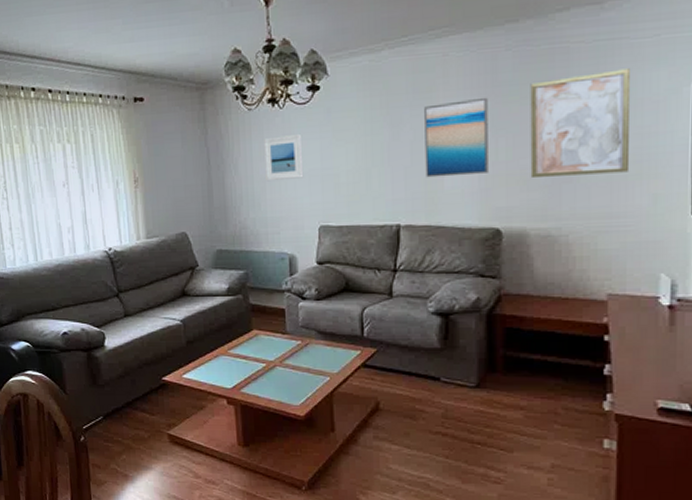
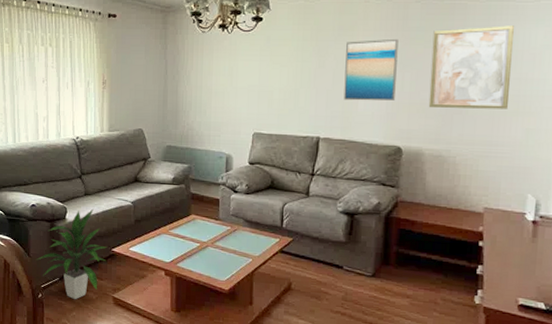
indoor plant: none [74,331,157,440] -> present [36,208,108,299]
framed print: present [264,133,304,182] -> none [212,55,245,93]

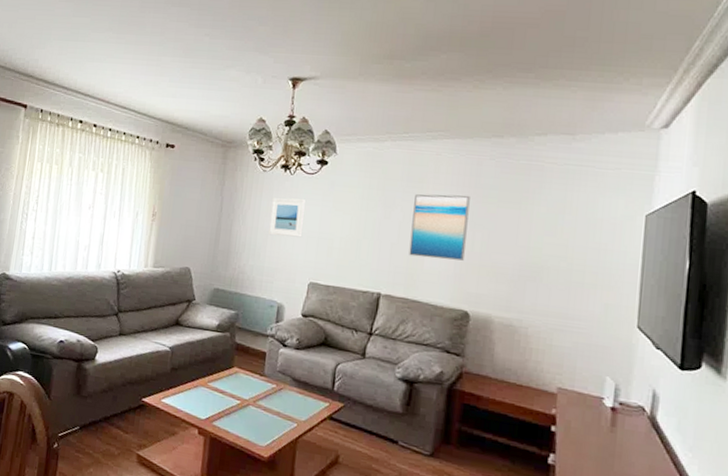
indoor plant: present [36,208,108,299] -> none [57,351,138,454]
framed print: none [212,55,245,93] -> present [269,197,305,238]
wall art: present [428,25,514,109] -> none [499,190,593,281]

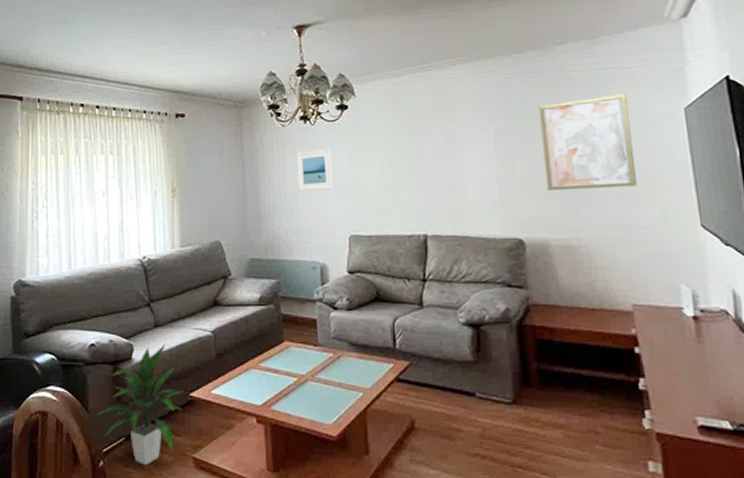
indoor plant: none [57,351,138,454] -> present [97,343,184,465]
wall art: present [409,194,470,261] -> none [444,117,507,190]
wall art: none [499,190,593,281] -> present [538,94,637,192]

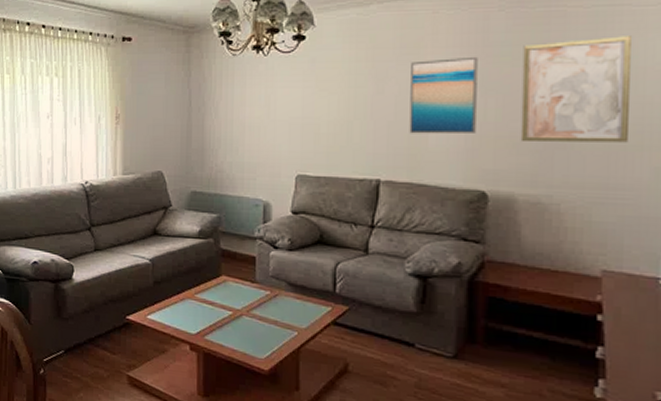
indoor plant: present [97,343,184,465] -> none [38,267,121,377]
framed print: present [296,147,334,192] -> none [245,81,285,127]
wall art: none [444,117,507,190] -> present [409,56,478,135]

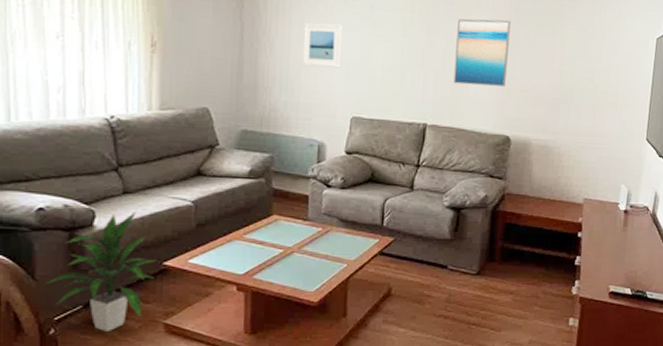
indoor plant: none [38,267,121,377] -> present [46,211,157,331]
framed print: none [245,81,285,127] -> present [302,22,343,68]
wall art: present [520,36,631,143] -> none [537,15,617,101]

